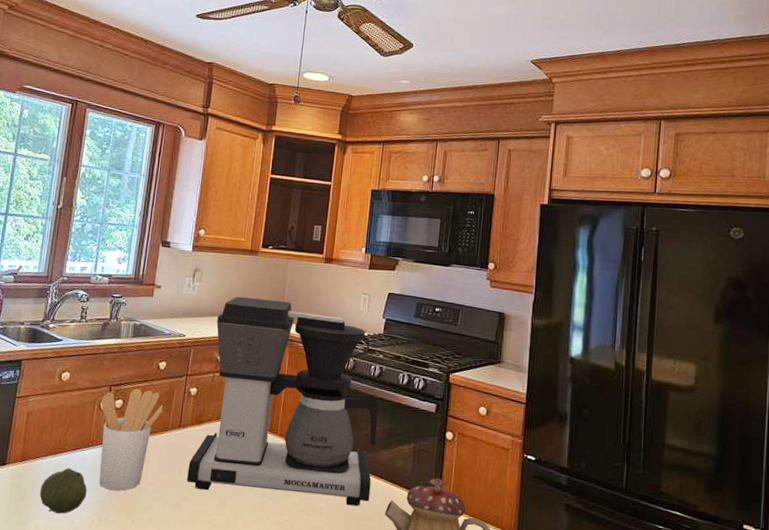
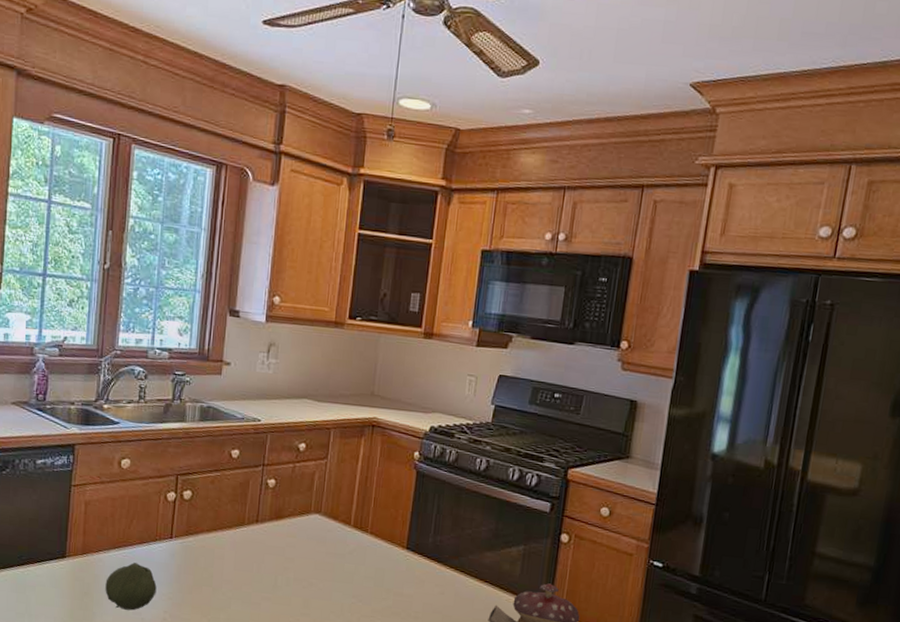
utensil holder: present [99,388,163,491] -> none [167,478,237,588]
coffee maker: present [187,296,379,507] -> none [267,376,484,611]

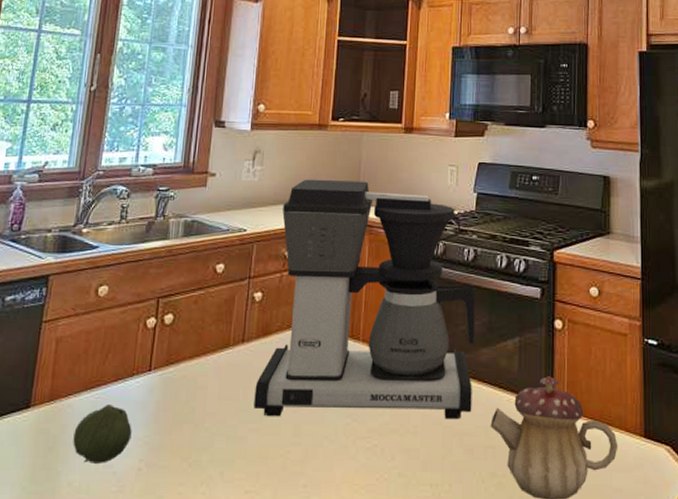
coffee maker: none [267,376,484,611] -> present [254,179,475,420]

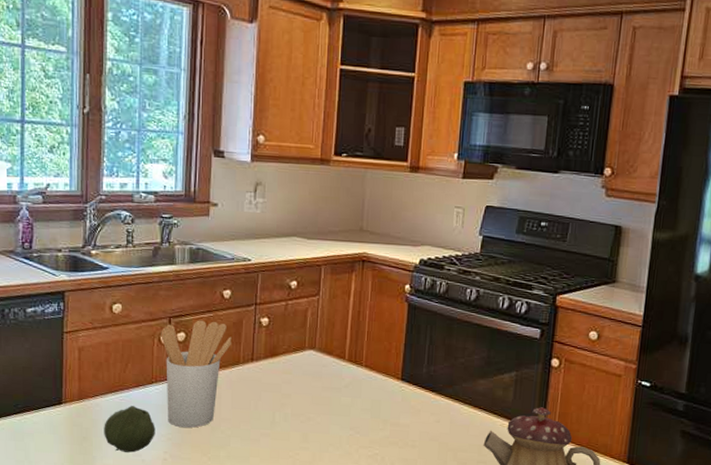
utensil holder: none [147,299,222,427] -> present [161,320,231,428]
coffee maker: present [254,179,475,420] -> none [265,213,476,438]

